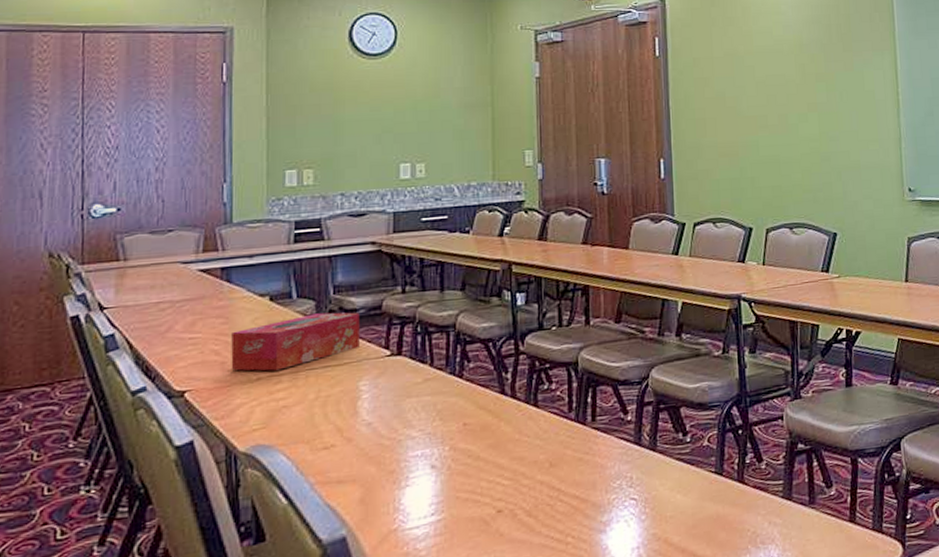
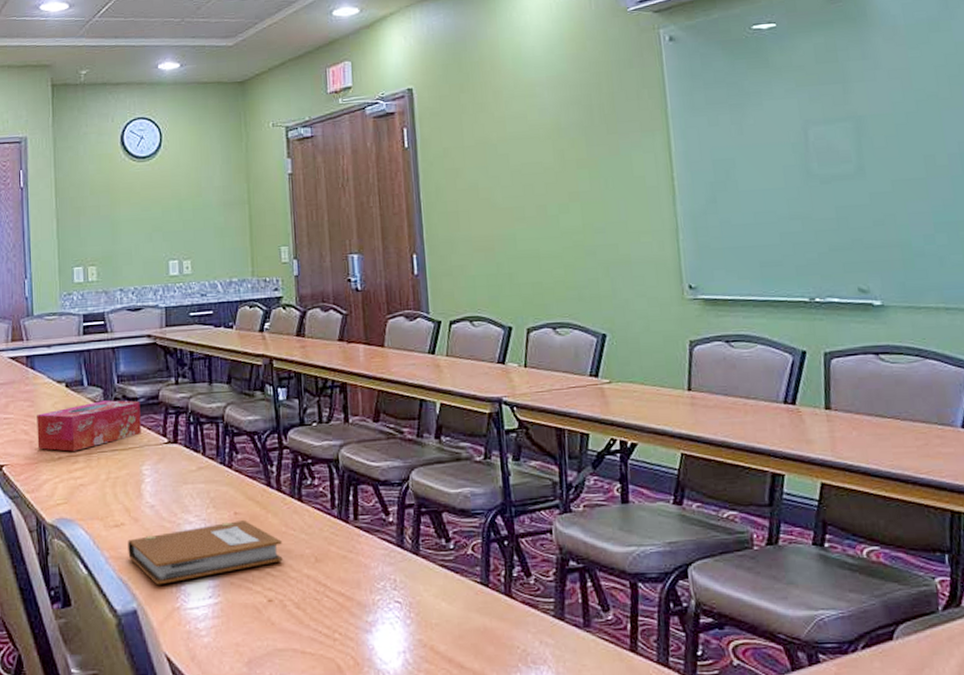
notebook: none [338,430,515,508] -> present [128,519,283,585]

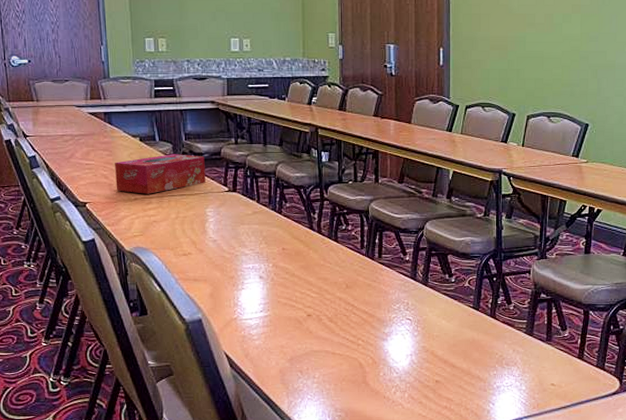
notebook: present [128,519,283,585] -> none [194,254,320,301]

